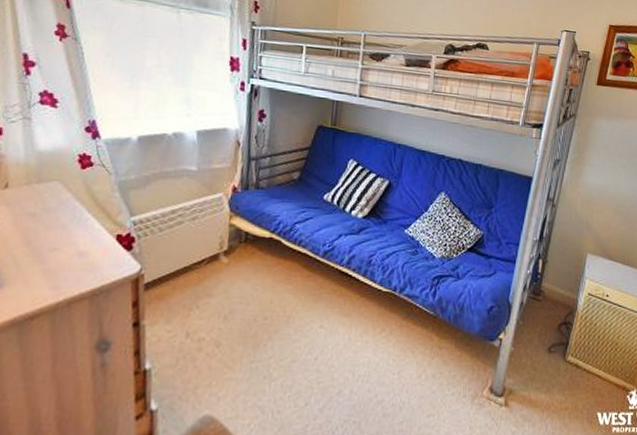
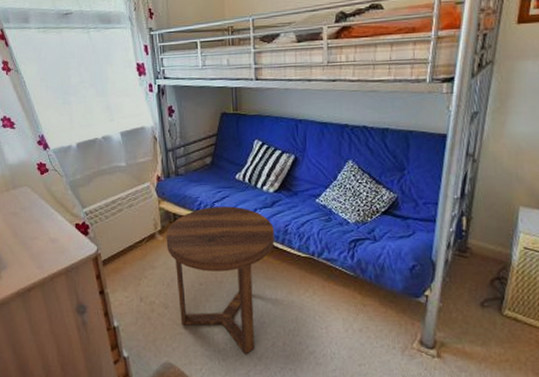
side table: none [230,228,357,405] -> present [166,206,275,355]

